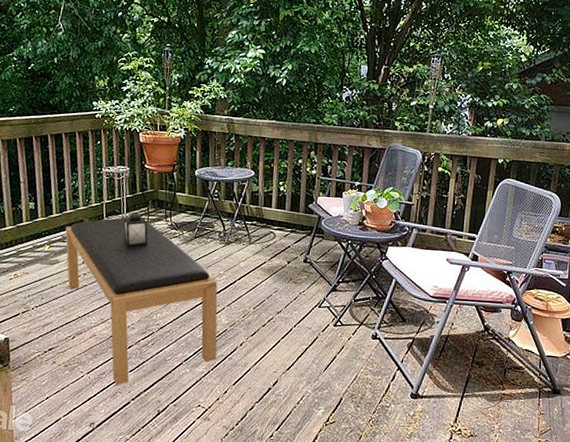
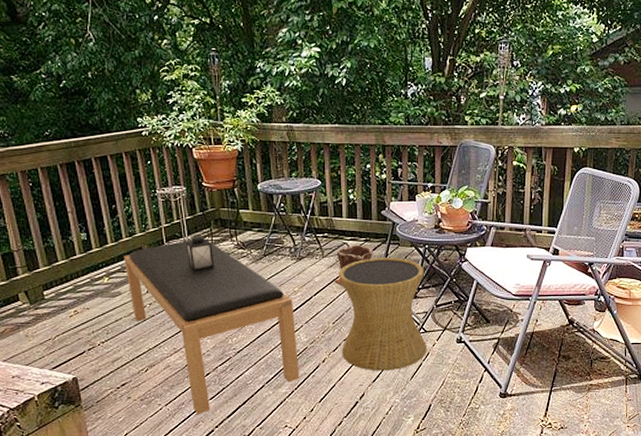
plant pot: none [259,234,298,273] -> present [335,244,373,286]
side table: none [259,248,345,360] -> present [339,258,427,371]

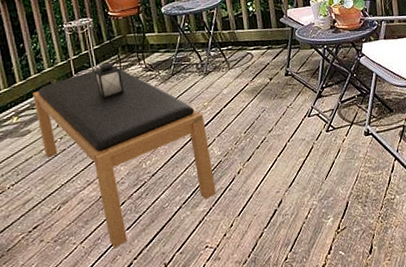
plant pot: present [335,244,373,286] -> none [241,53,276,95]
side table: present [339,258,427,371] -> none [245,60,338,176]

